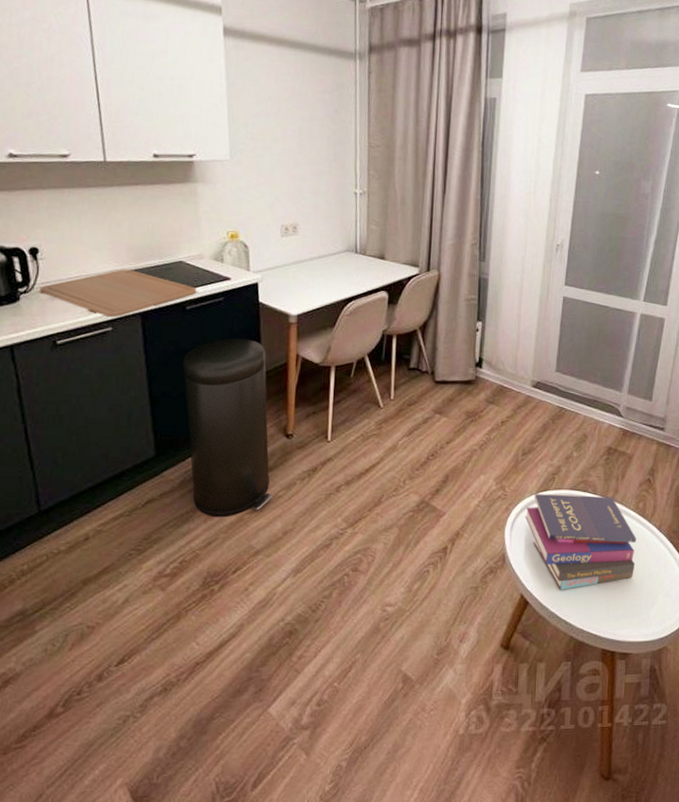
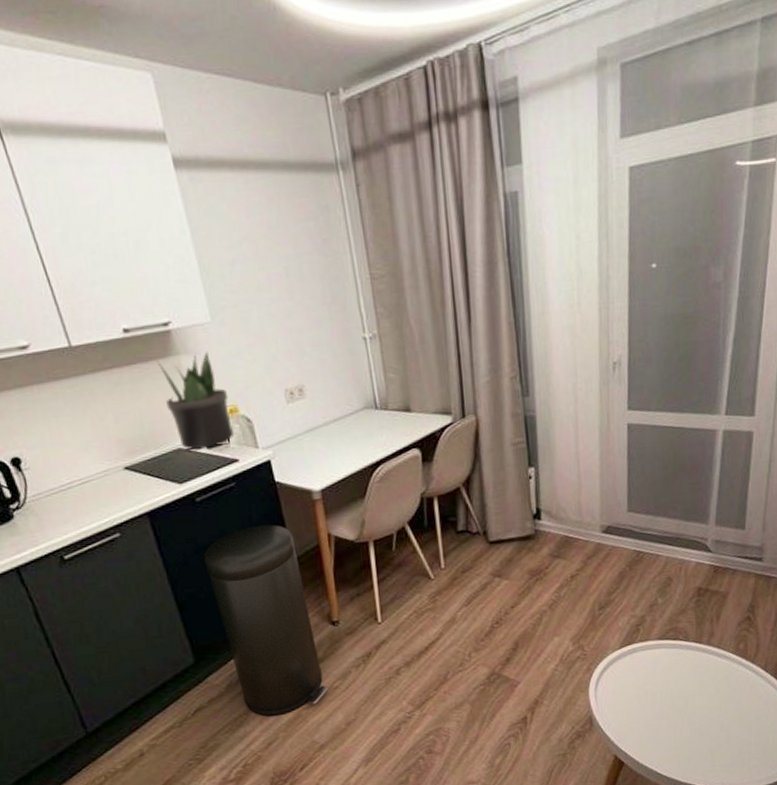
chopping board: present [40,269,197,318] -> none [32,466,204,523]
planter: none [176,182,232,265] -> present [156,351,234,450]
books: present [525,494,637,590] -> none [609,641,740,746]

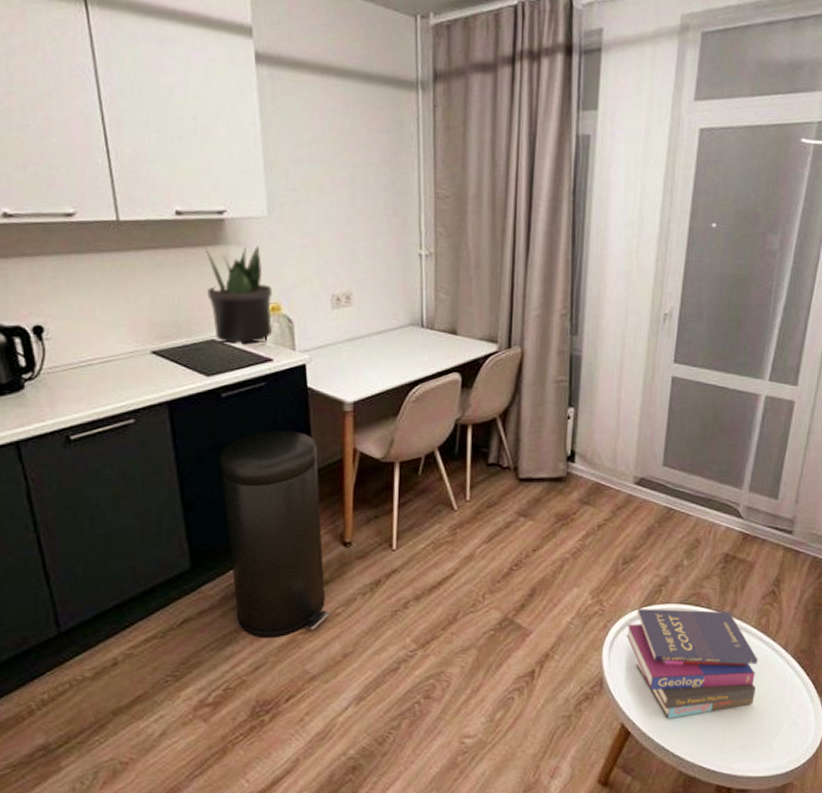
books: none [609,641,740,746] -> present [626,609,758,719]

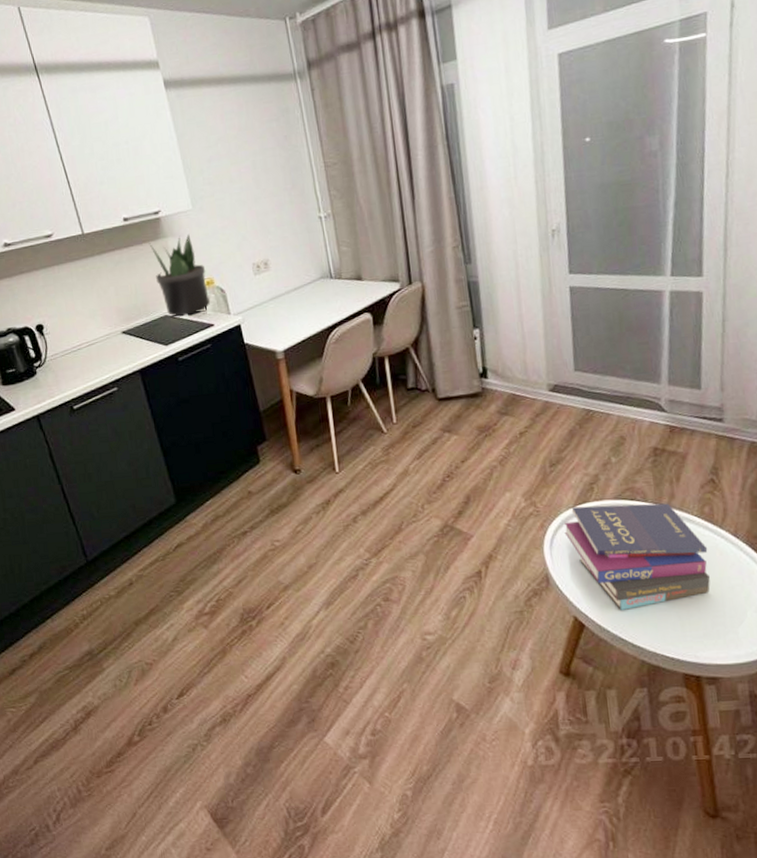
pedal bin: present [219,430,330,639] -> none [184,381,293,556]

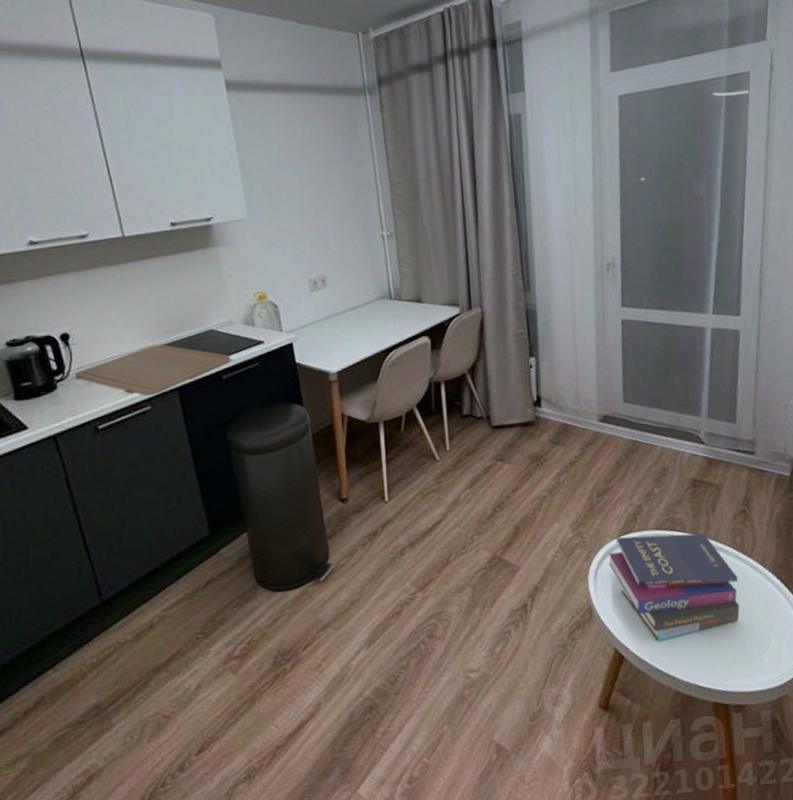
chopping board: none [51,330,185,379] -> present [75,344,231,397]
planter: present [148,233,210,317] -> none [197,243,261,332]
pedal bin: none [184,381,293,556] -> present [226,403,336,593]

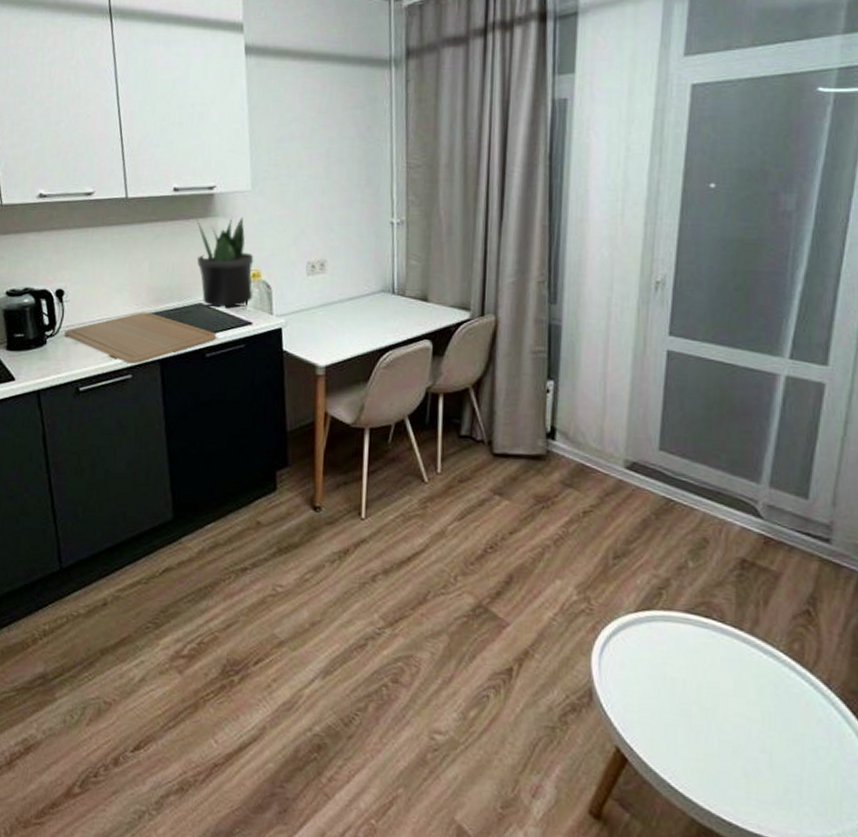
planter: none [197,243,261,332] -> present [196,216,254,308]
pedal bin: present [226,403,336,593] -> none [202,390,299,597]
books: present [608,533,740,641] -> none [619,612,791,752]

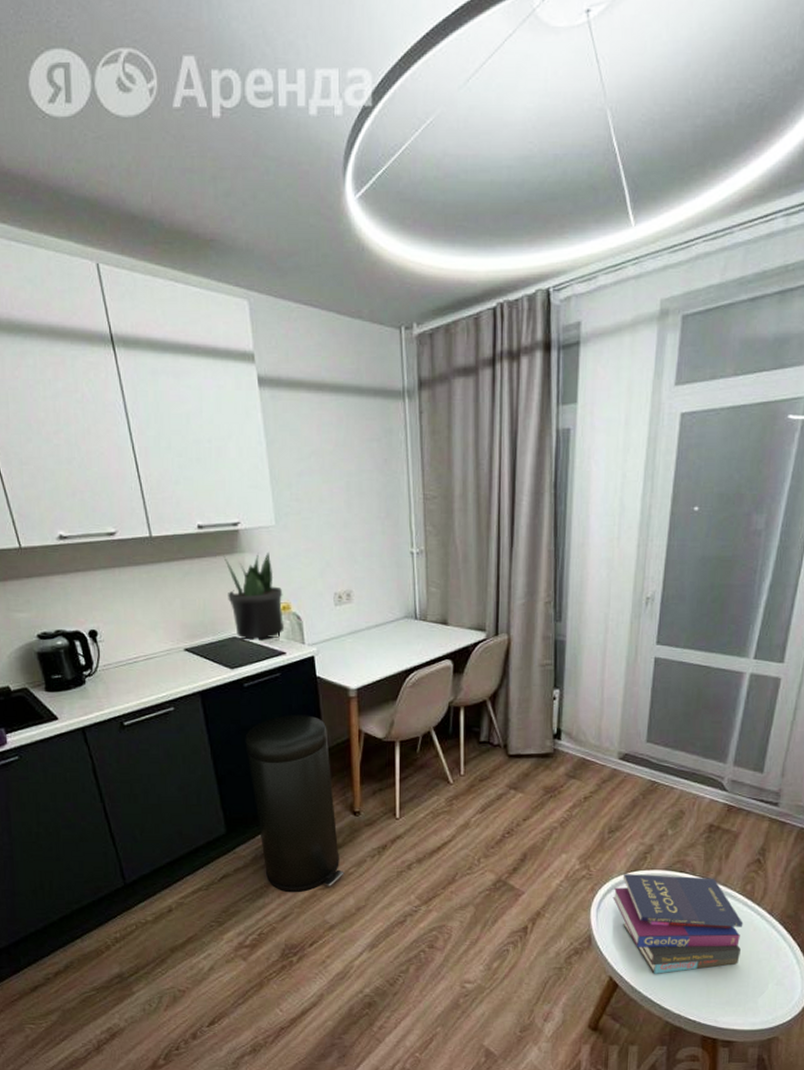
chopping board: present [64,312,217,365] -> none [103,647,253,698]
pedal bin: none [202,390,299,597] -> present [245,715,344,893]
books: none [619,612,791,752] -> present [613,874,744,974]

